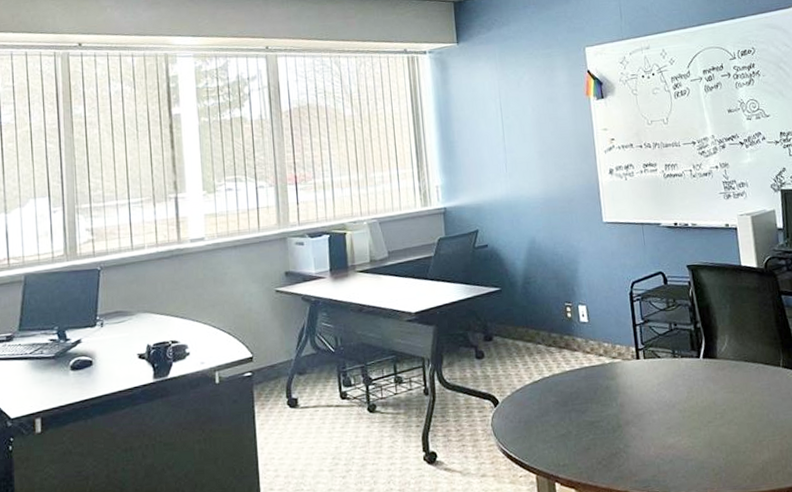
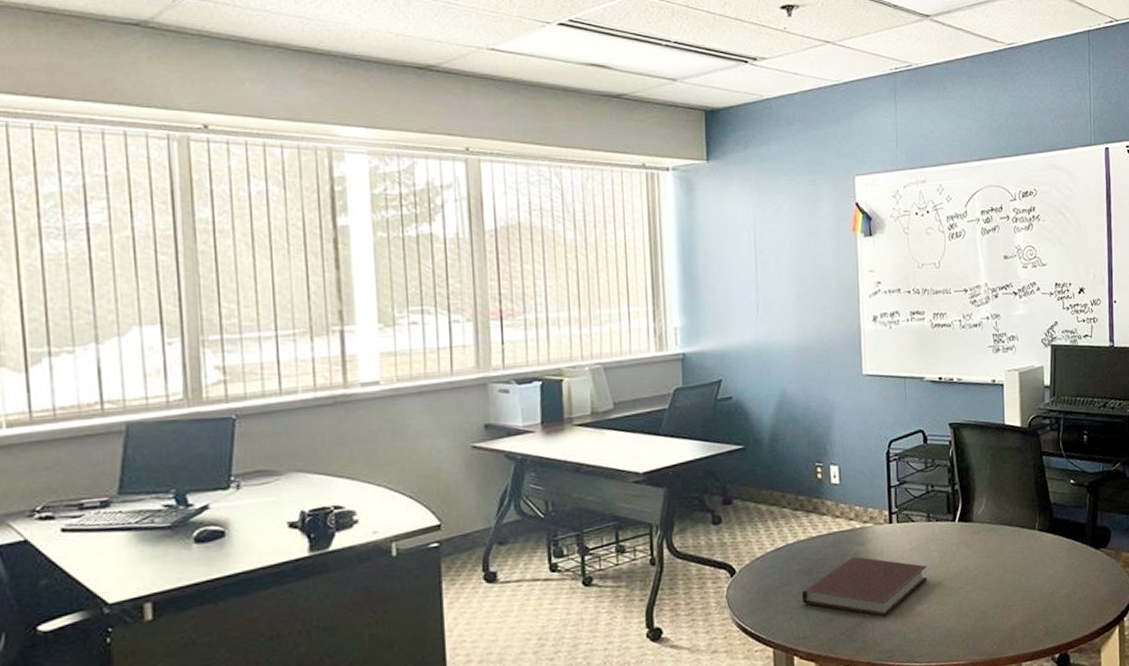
notebook: none [559,389,677,449] -> present [801,556,928,617]

